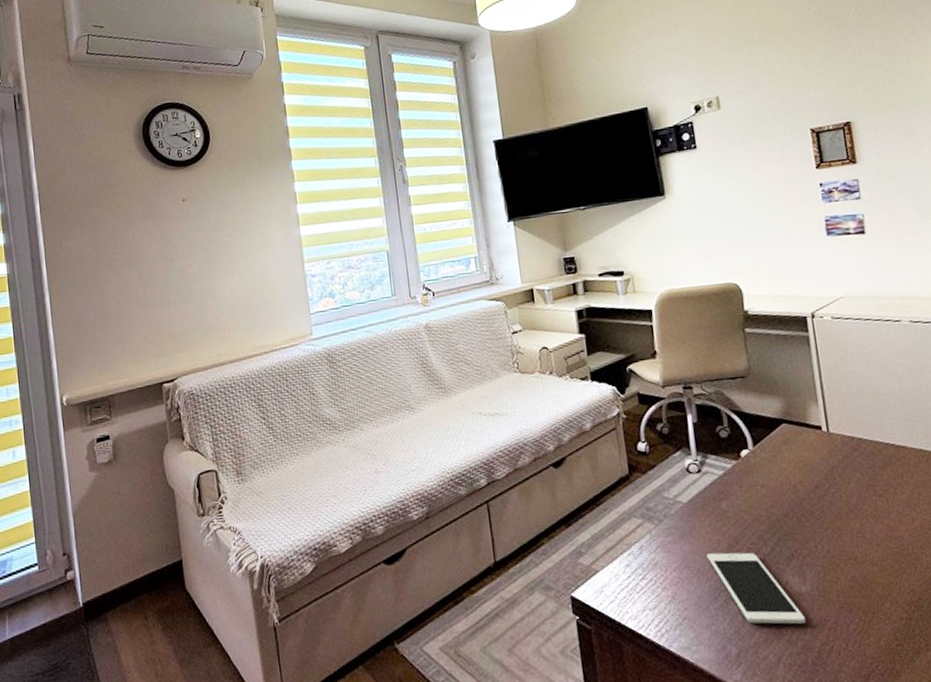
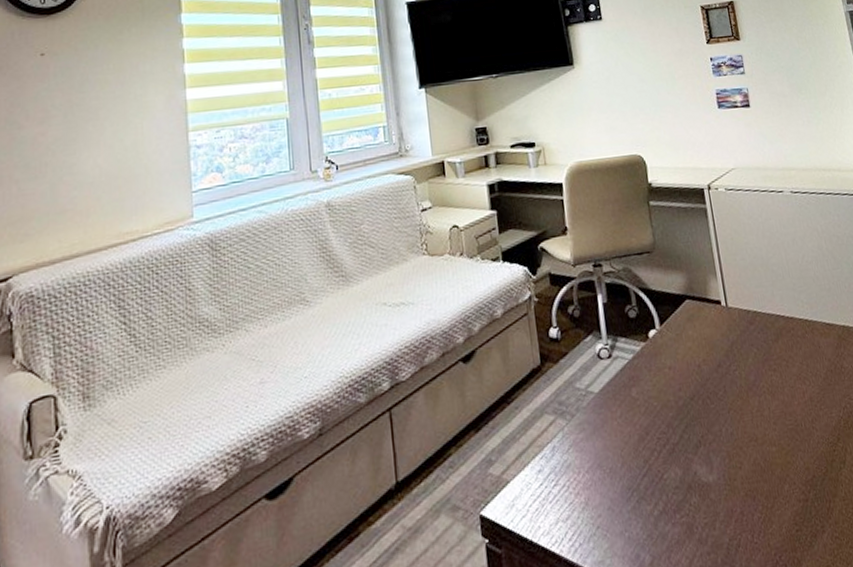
cell phone: present [706,552,807,624] -> none [618,443,715,525]

